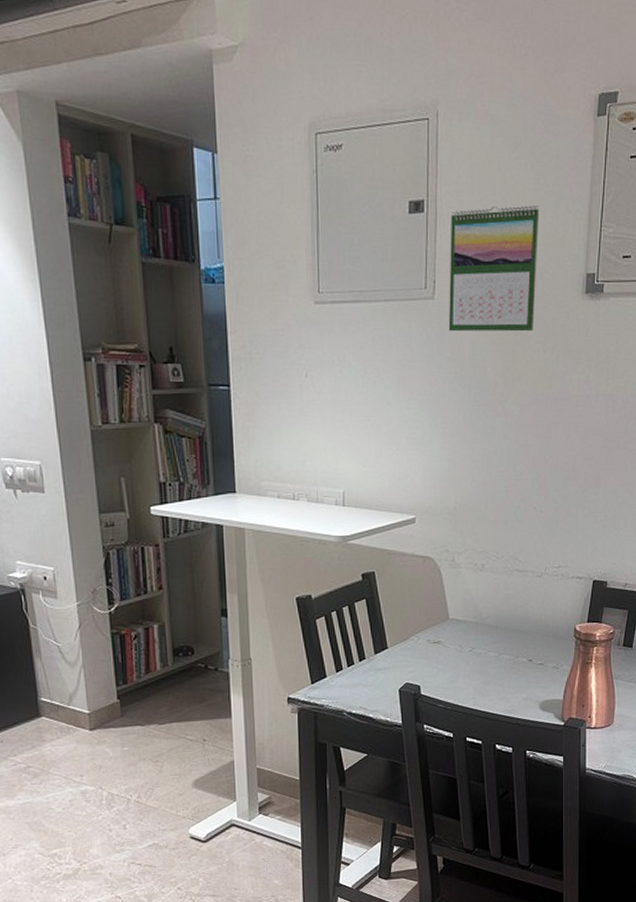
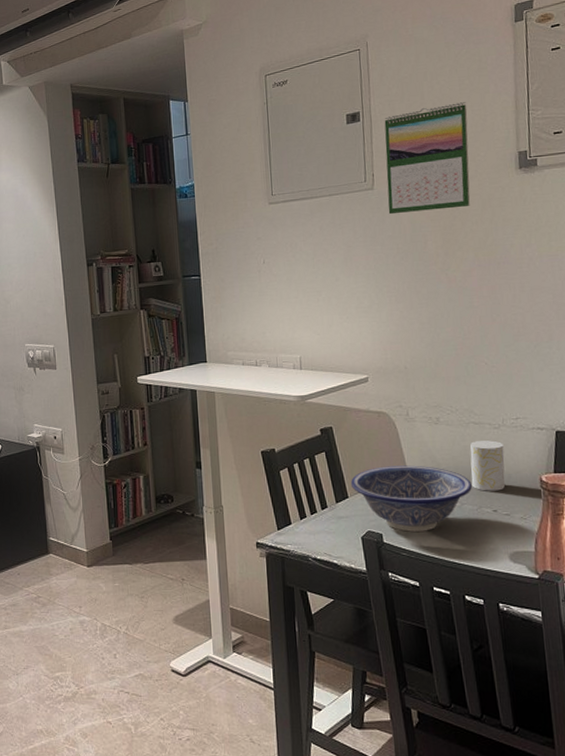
decorative bowl: none [390,614,510,683] -> present [350,465,472,532]
cup: none [510,589,544,641] -> present [470,440,505,491]

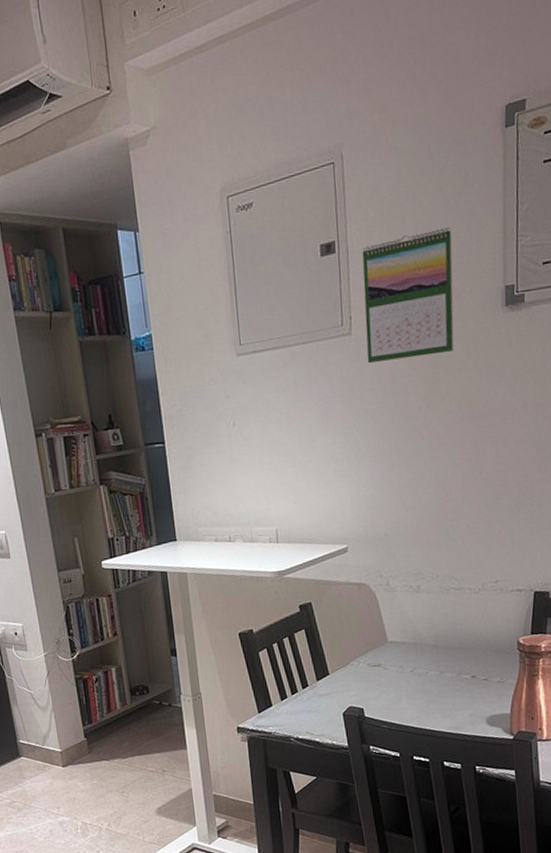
decorative bowl: present [350,465,472,532] -> none [331,636,452,705]
cup: present [470,440,505,491] -> none [450,605,484,658]

